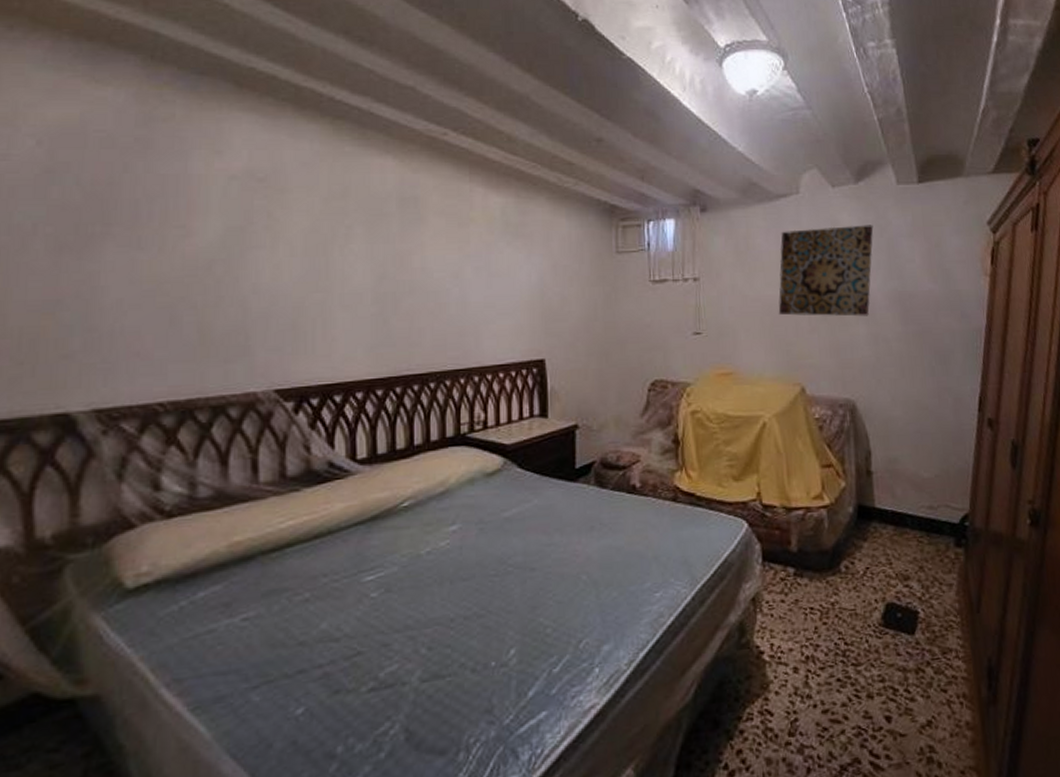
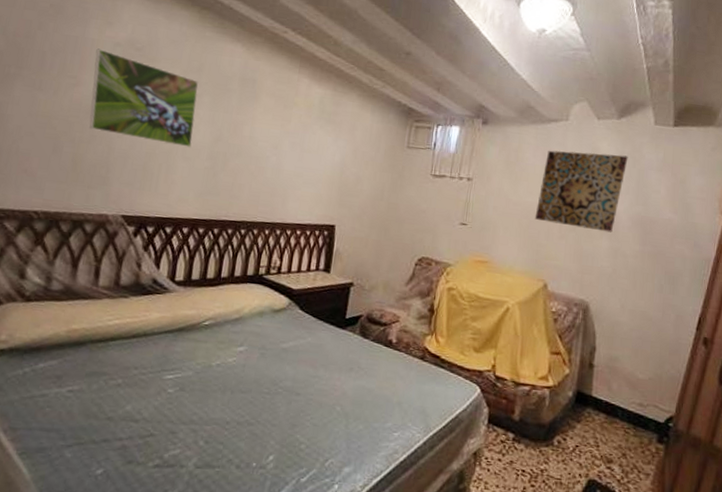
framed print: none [205,186,350,293] -> present [89,48,199,148]

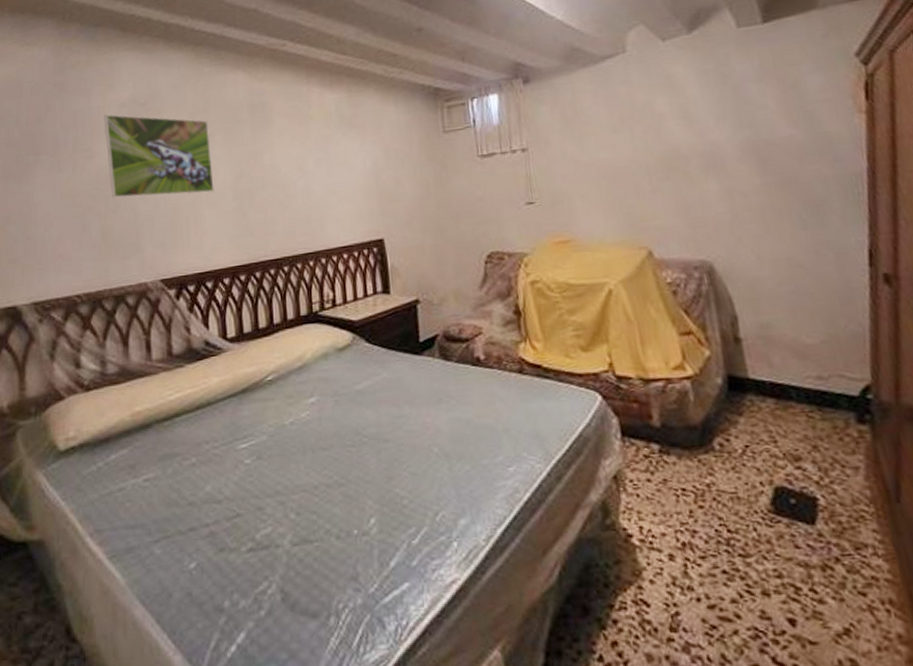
wall art: present [534,150,628,233] -> none [610,73,719,177]

